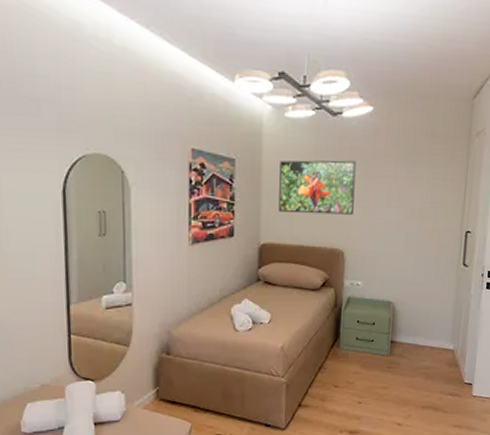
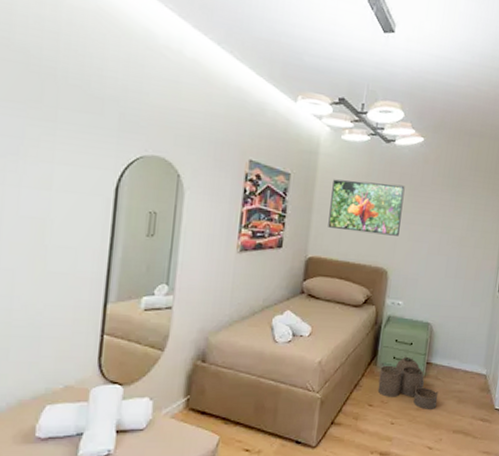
woven basket: none [342,335,405,388] -> present [377,355,439,411]

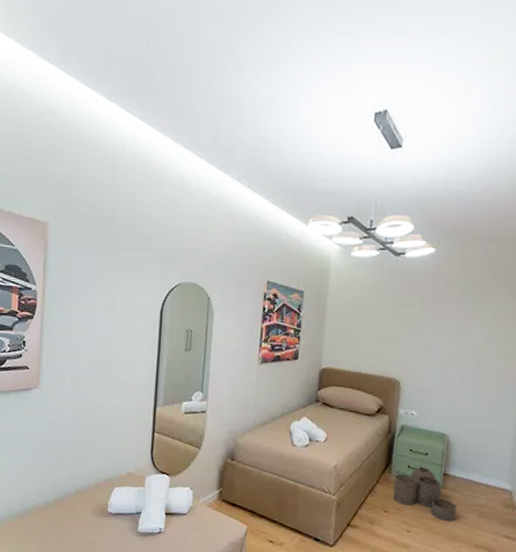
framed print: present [328,179,405,236] -> none [340,294,416,347]

